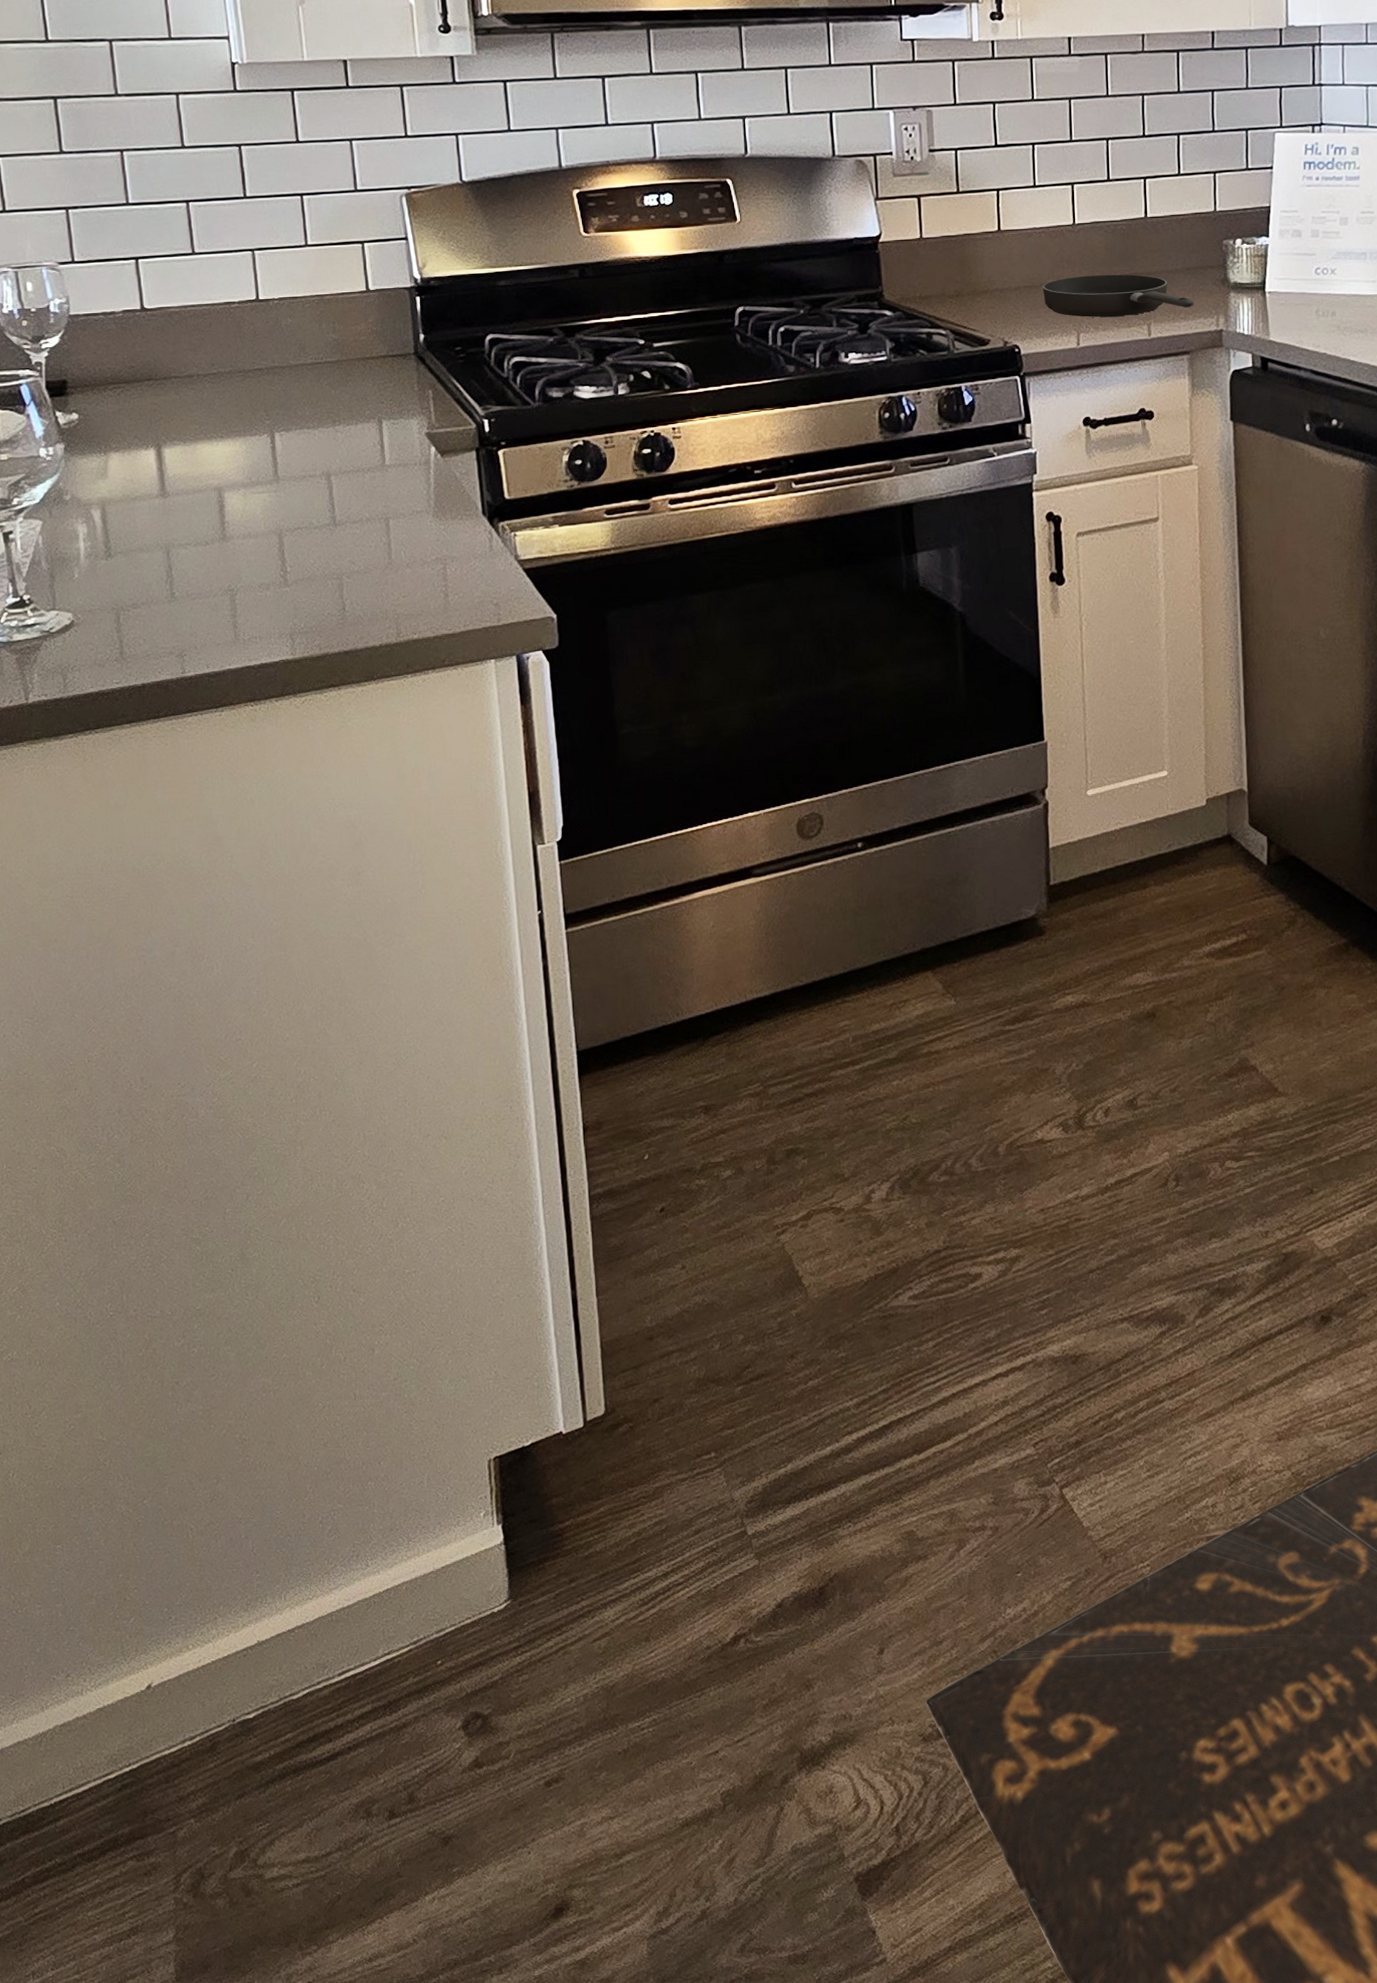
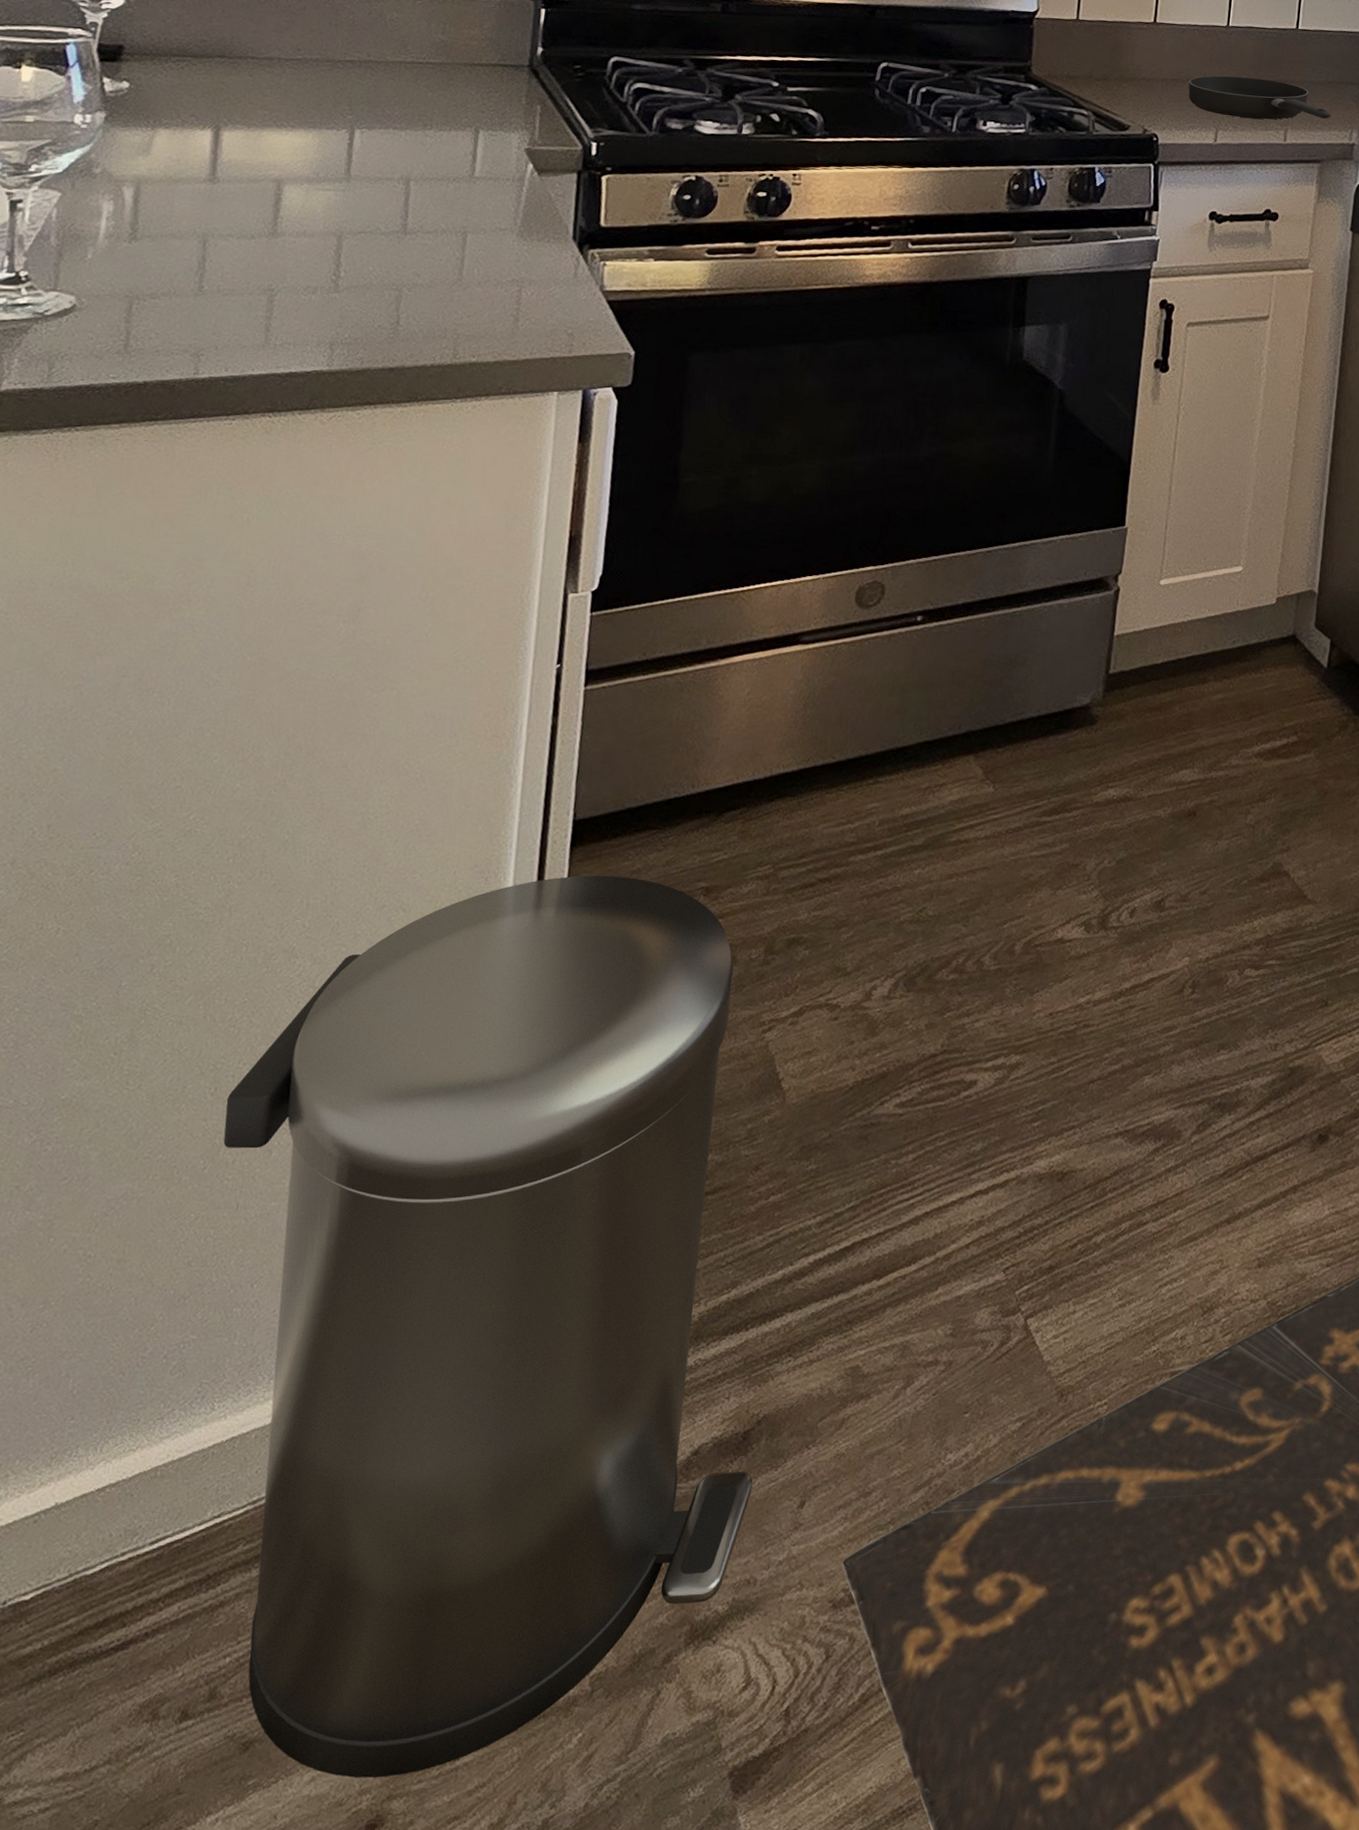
pedal bin: none [329,1099,835,1870] -> present [223,875,753,1778]

